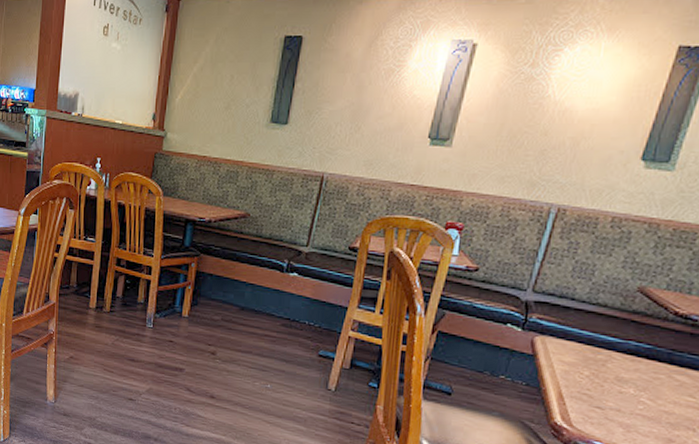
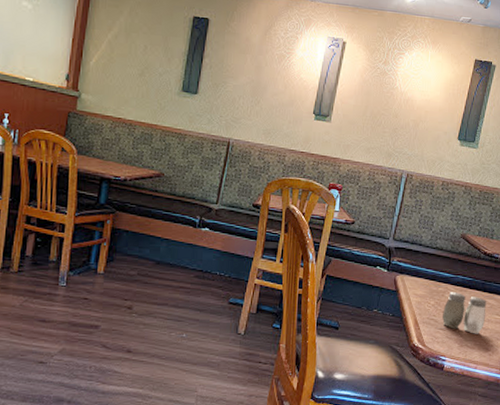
salt and pepper shaker: none [600,361,674,419] -> present [442,291,487,334]

